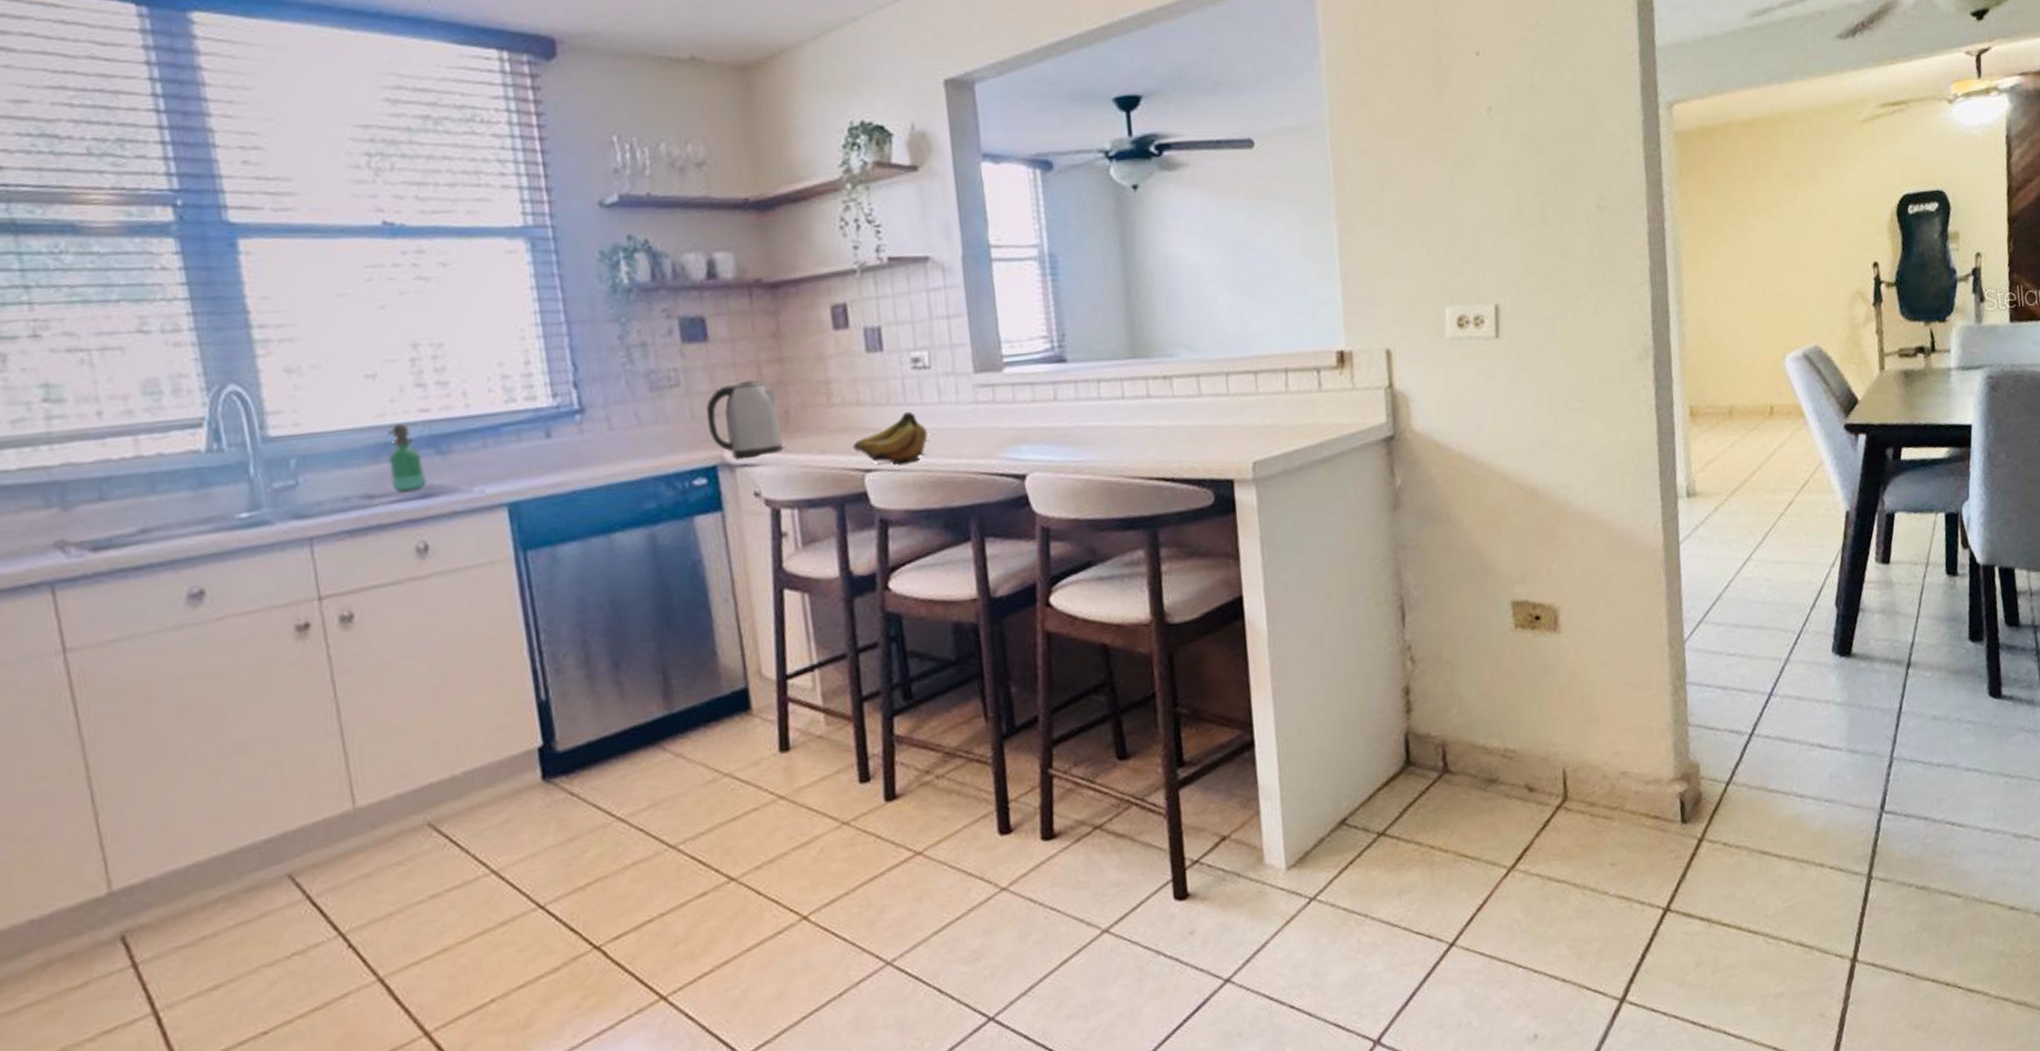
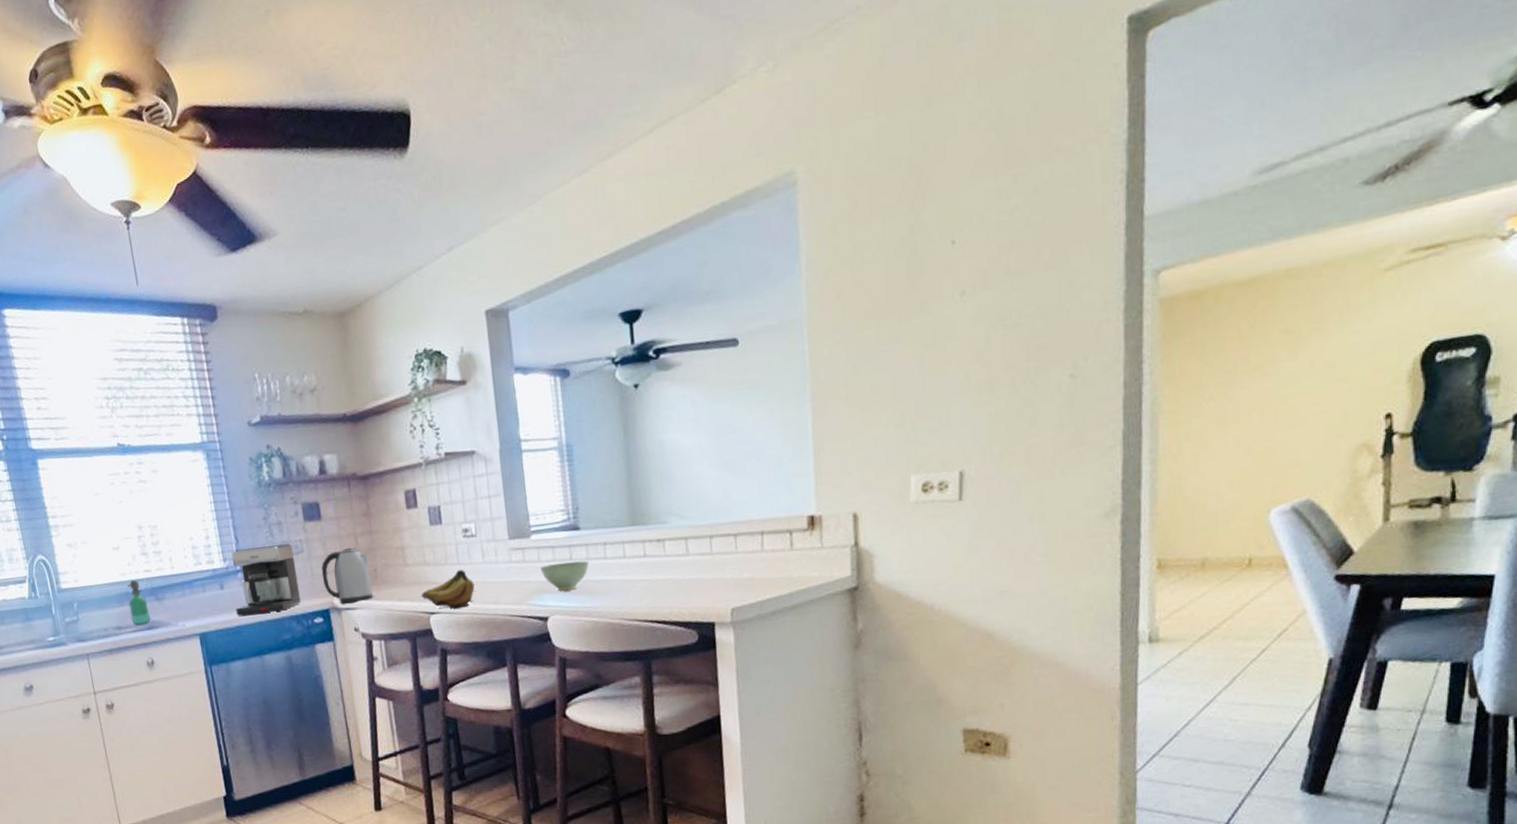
coffee maker: none [565,373,673,477] -> present [231,544,301,616]
bowl: none [1015,401,1080,441] -> present [540,560,590,591]

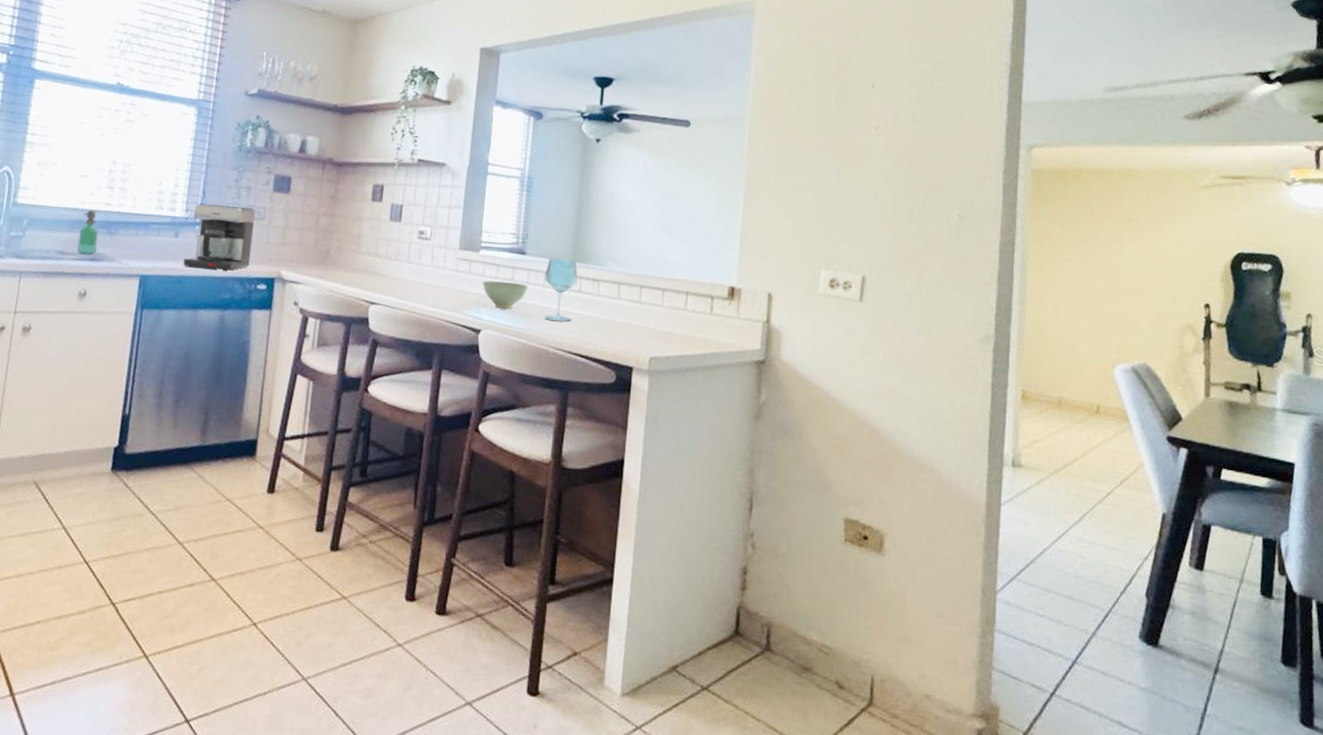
kettle: present [321,547,373,604] -> none [276,224,325,278]
fruit: present [421,570,475,608] -> none [365,268,418,303]
wine glass: none [603,524,642,592] -> present [544,258,579,322]

